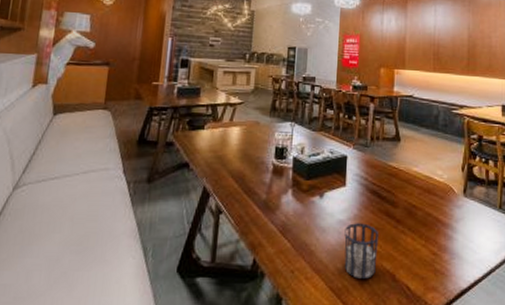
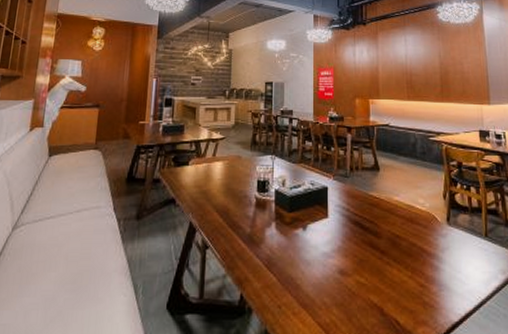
cup: present [344,223,378,279] -> none [329,255,364,313]

